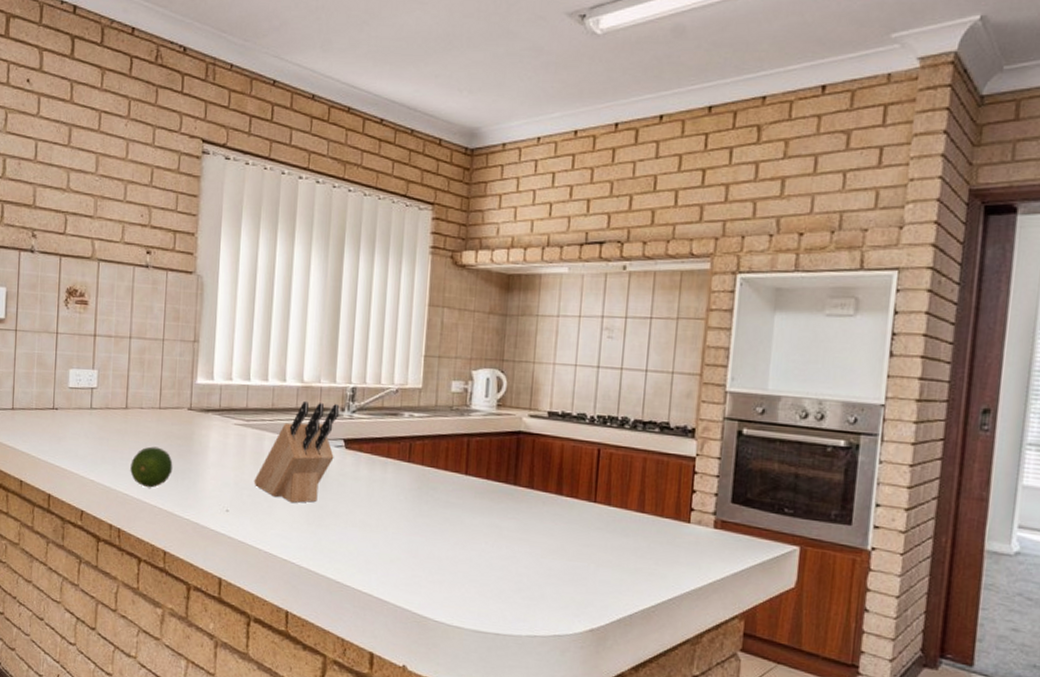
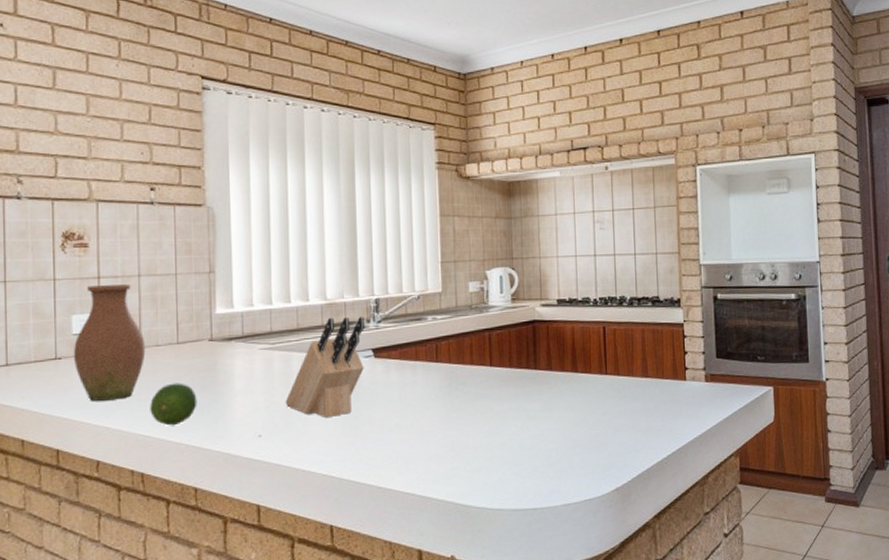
vase: none [68,343,131,456] -> present [73,284,146,401]

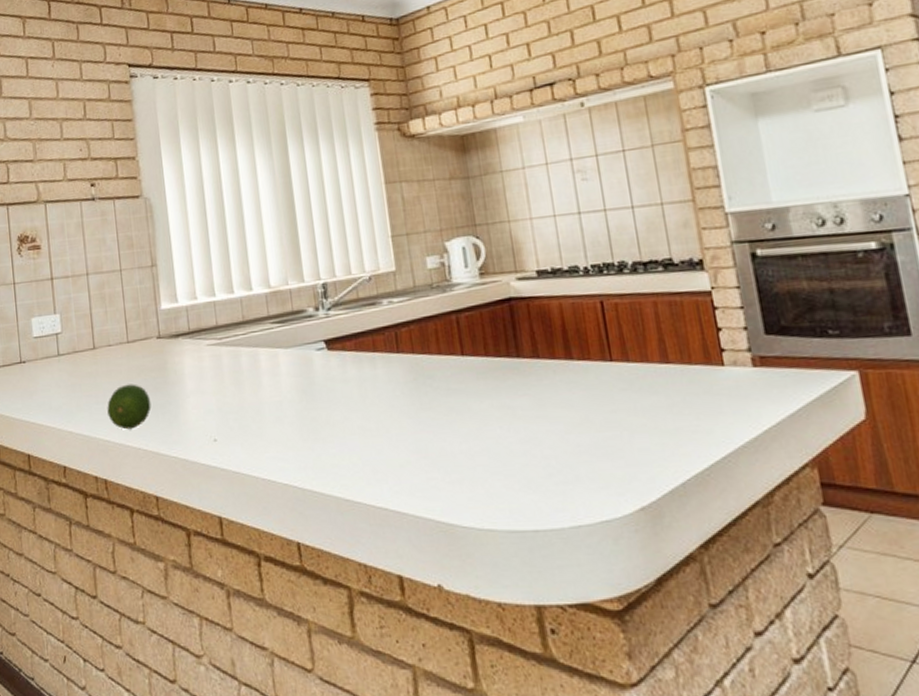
vase: present [73,284,146,401] -> none [35,284,99,405]
knife block: present [285,317,366,417] -> none [237,304,317,419]

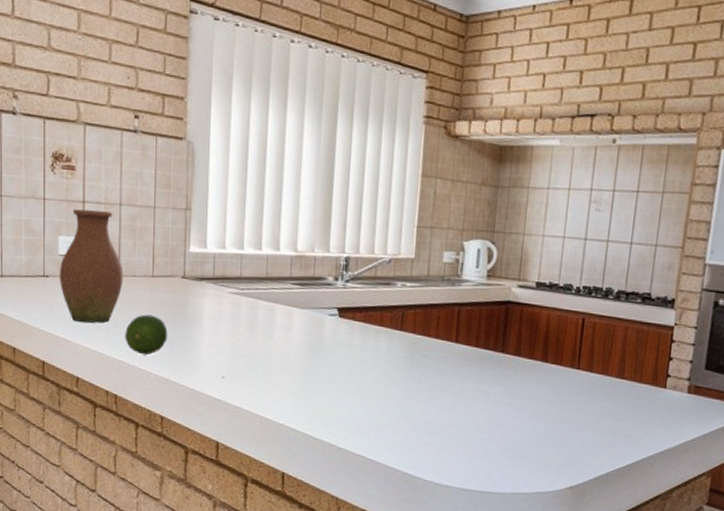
vase: none [35,284,99,405] -> present [59,209,124,323]

